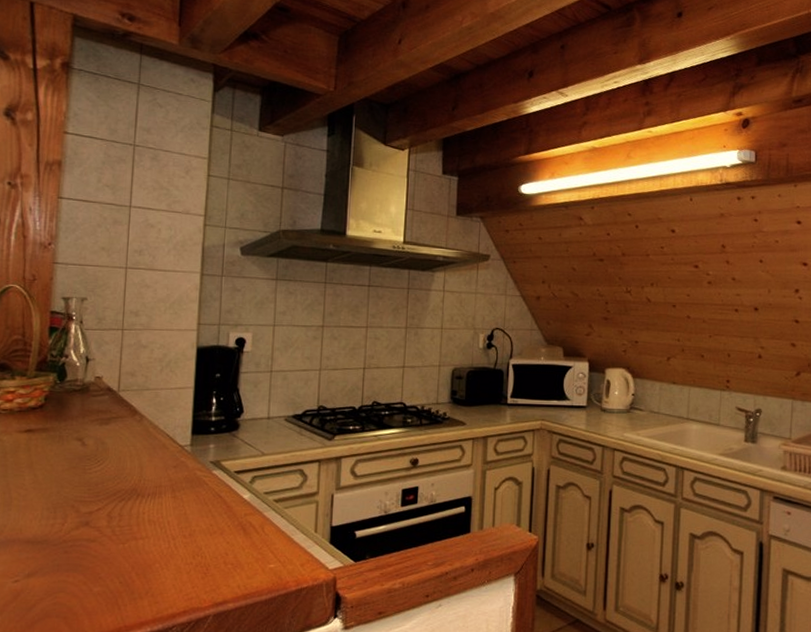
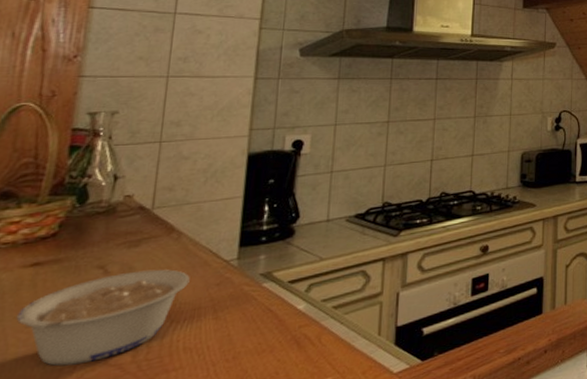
legume: none [16,446,152,522] -> present [16,269,190,366]

